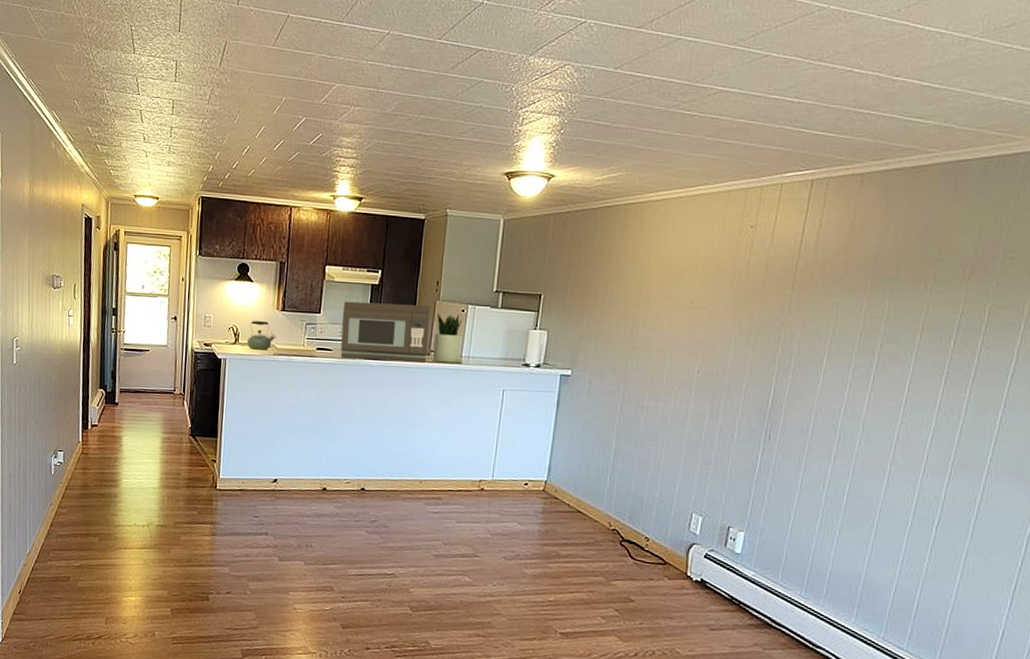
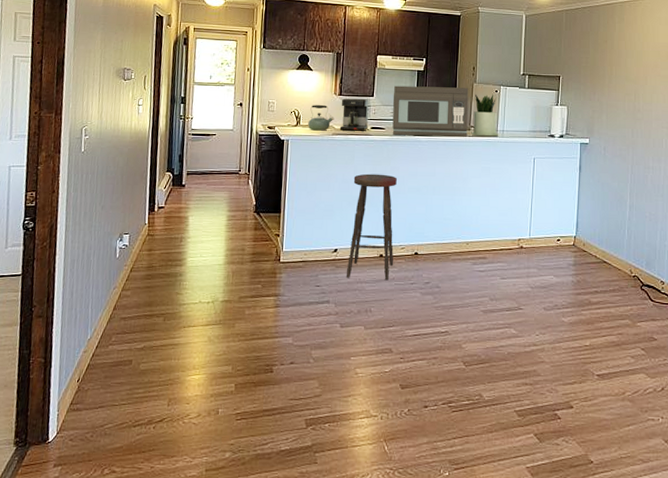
coffee maker: none [282,314,315,352] -> present [339,98,369,131]
bar stool: none [287,399,344,516] -> present [347,173,397,281]

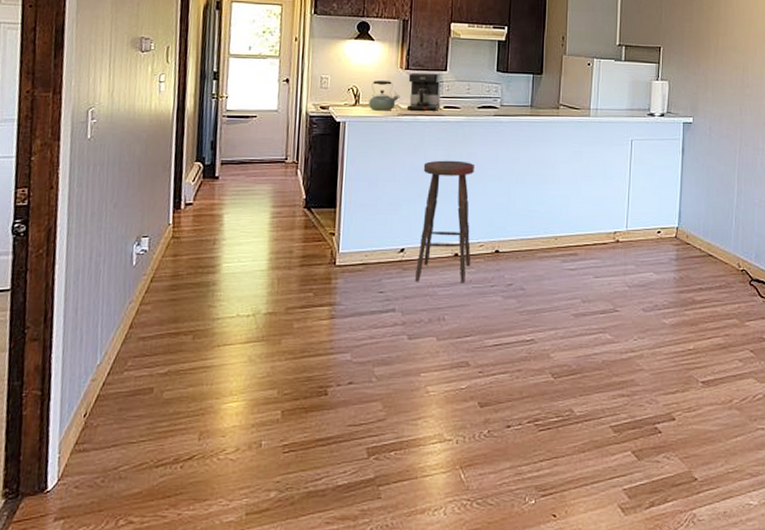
microwave: present [392,85,469,137] -> none [469,58,557,117]
planter: present [471,94,499,137] -> none [560,68,592,116]

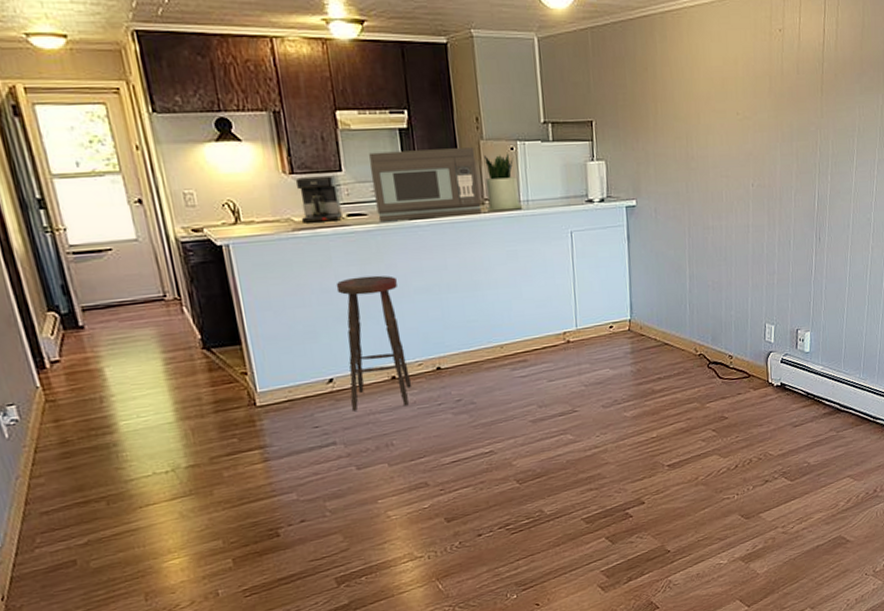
kettle: present [368,81,400,111] -> none [251,190,291,228]
microwave: none [469,58,557,117] -> present [369,147,482,223]
planter: none [560,68,592,116] -> present [484,153,523,212]

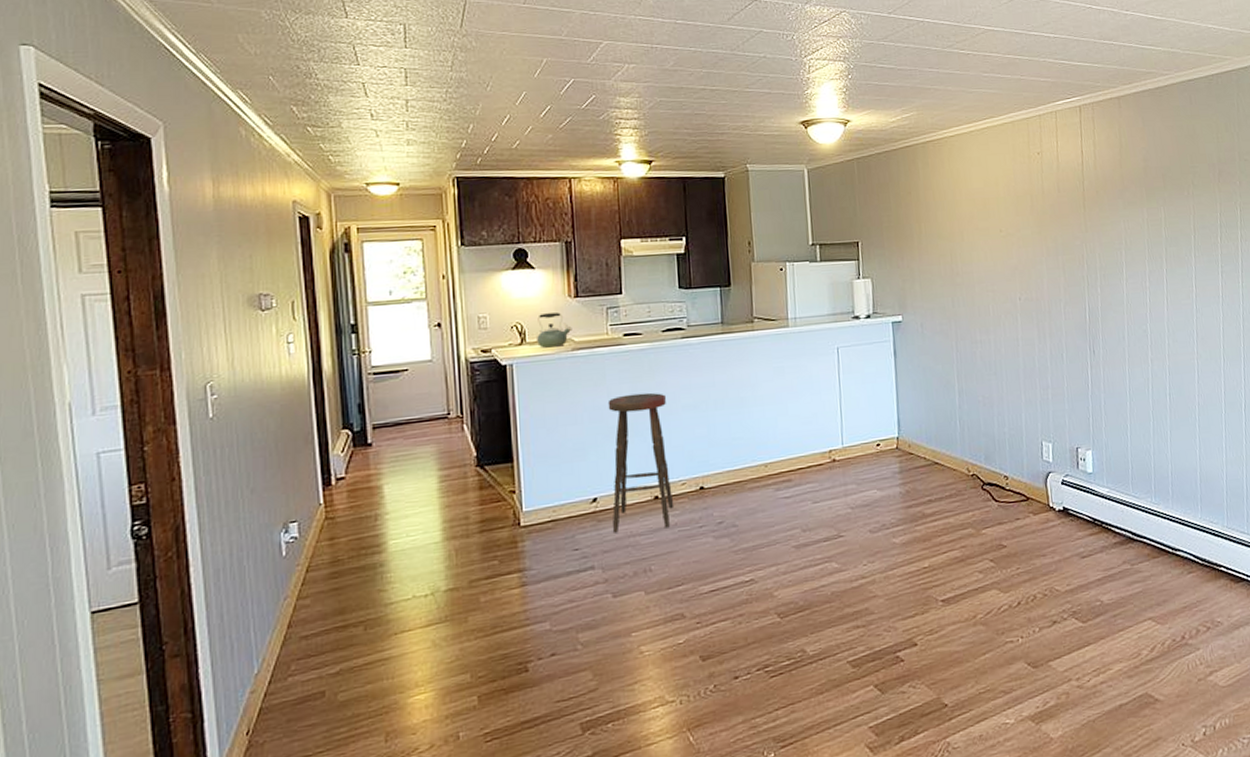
kettle: none [251,190,291,228] -> present [535,312,572,348]
coffee maker: present [295,175,344,223] -> none [579,298,620,343]
microwave: present [369,147,482,223] -> none [647,269,751,341]
planter: present [484,153,523,212] -> none [755,274,791,329]

